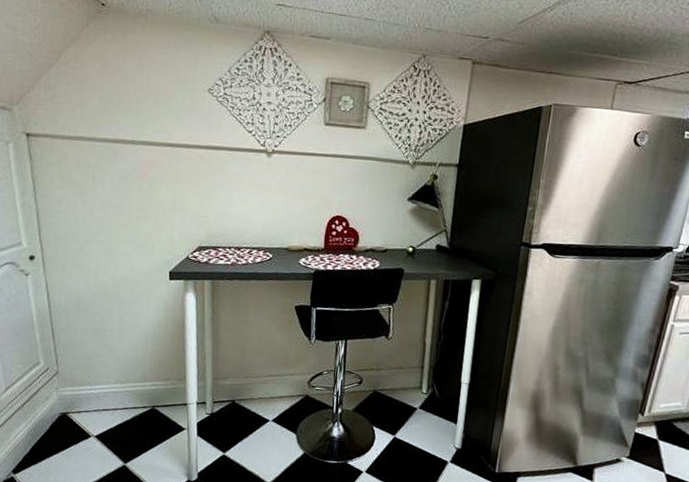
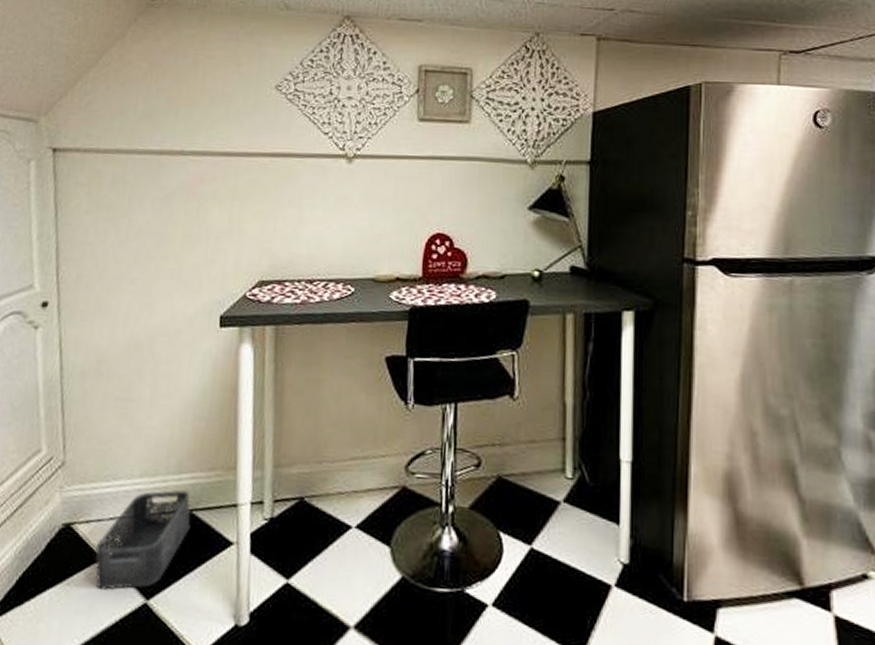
storage bin: none [86,393,154,457] -> present [95,490,191,591]

